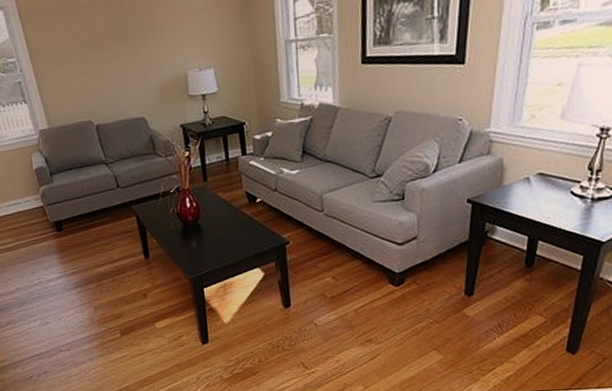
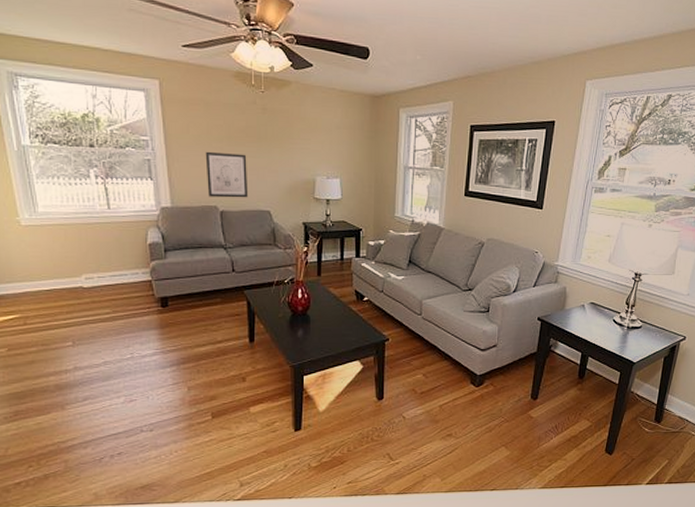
wall art: none [71,59,121,112] -> present [205,151,248,198]

